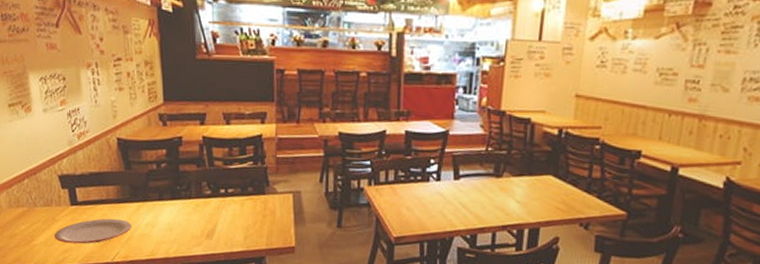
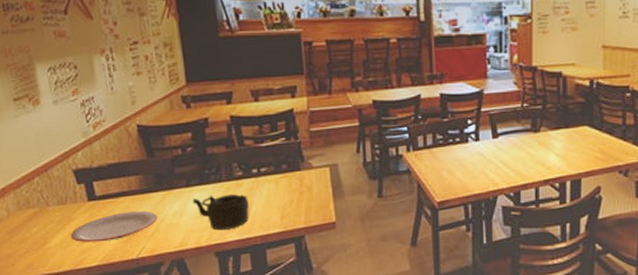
teapot: none [163,210,215,245] -> present [192,194,249,231]

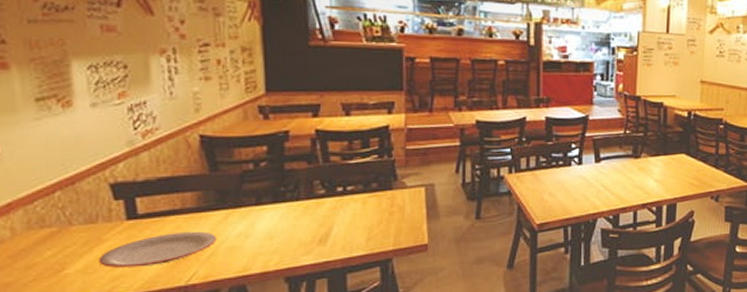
teapot: present [192,194,249,231] -> none [261,214,330,254]

